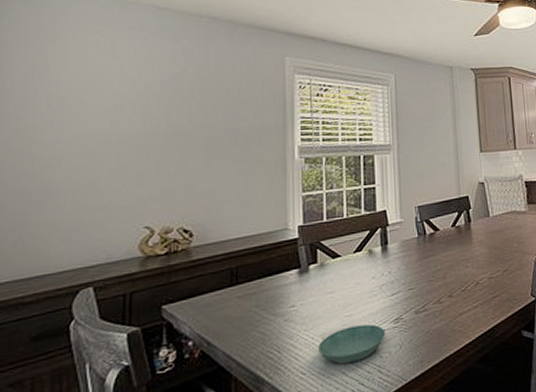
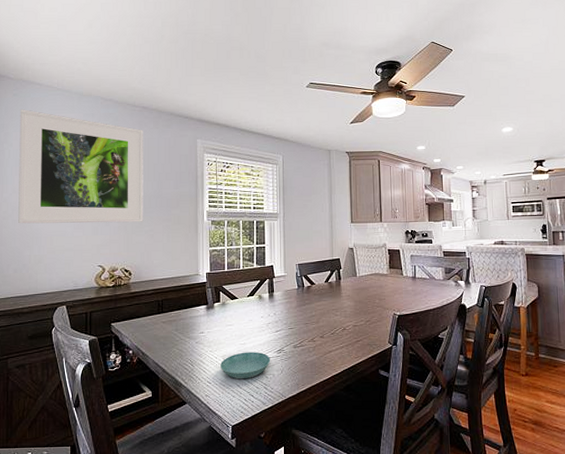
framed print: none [22,21,212,177] -> present [18,109,143,224]

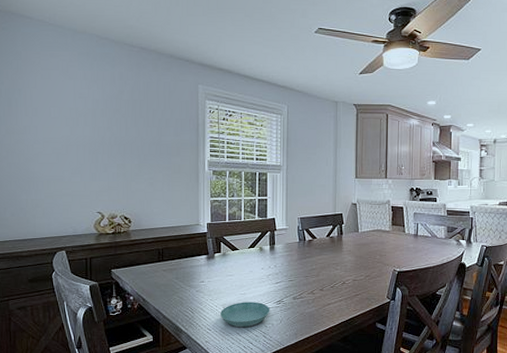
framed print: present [18,109,143,224] -> none [10,45,143,170]

